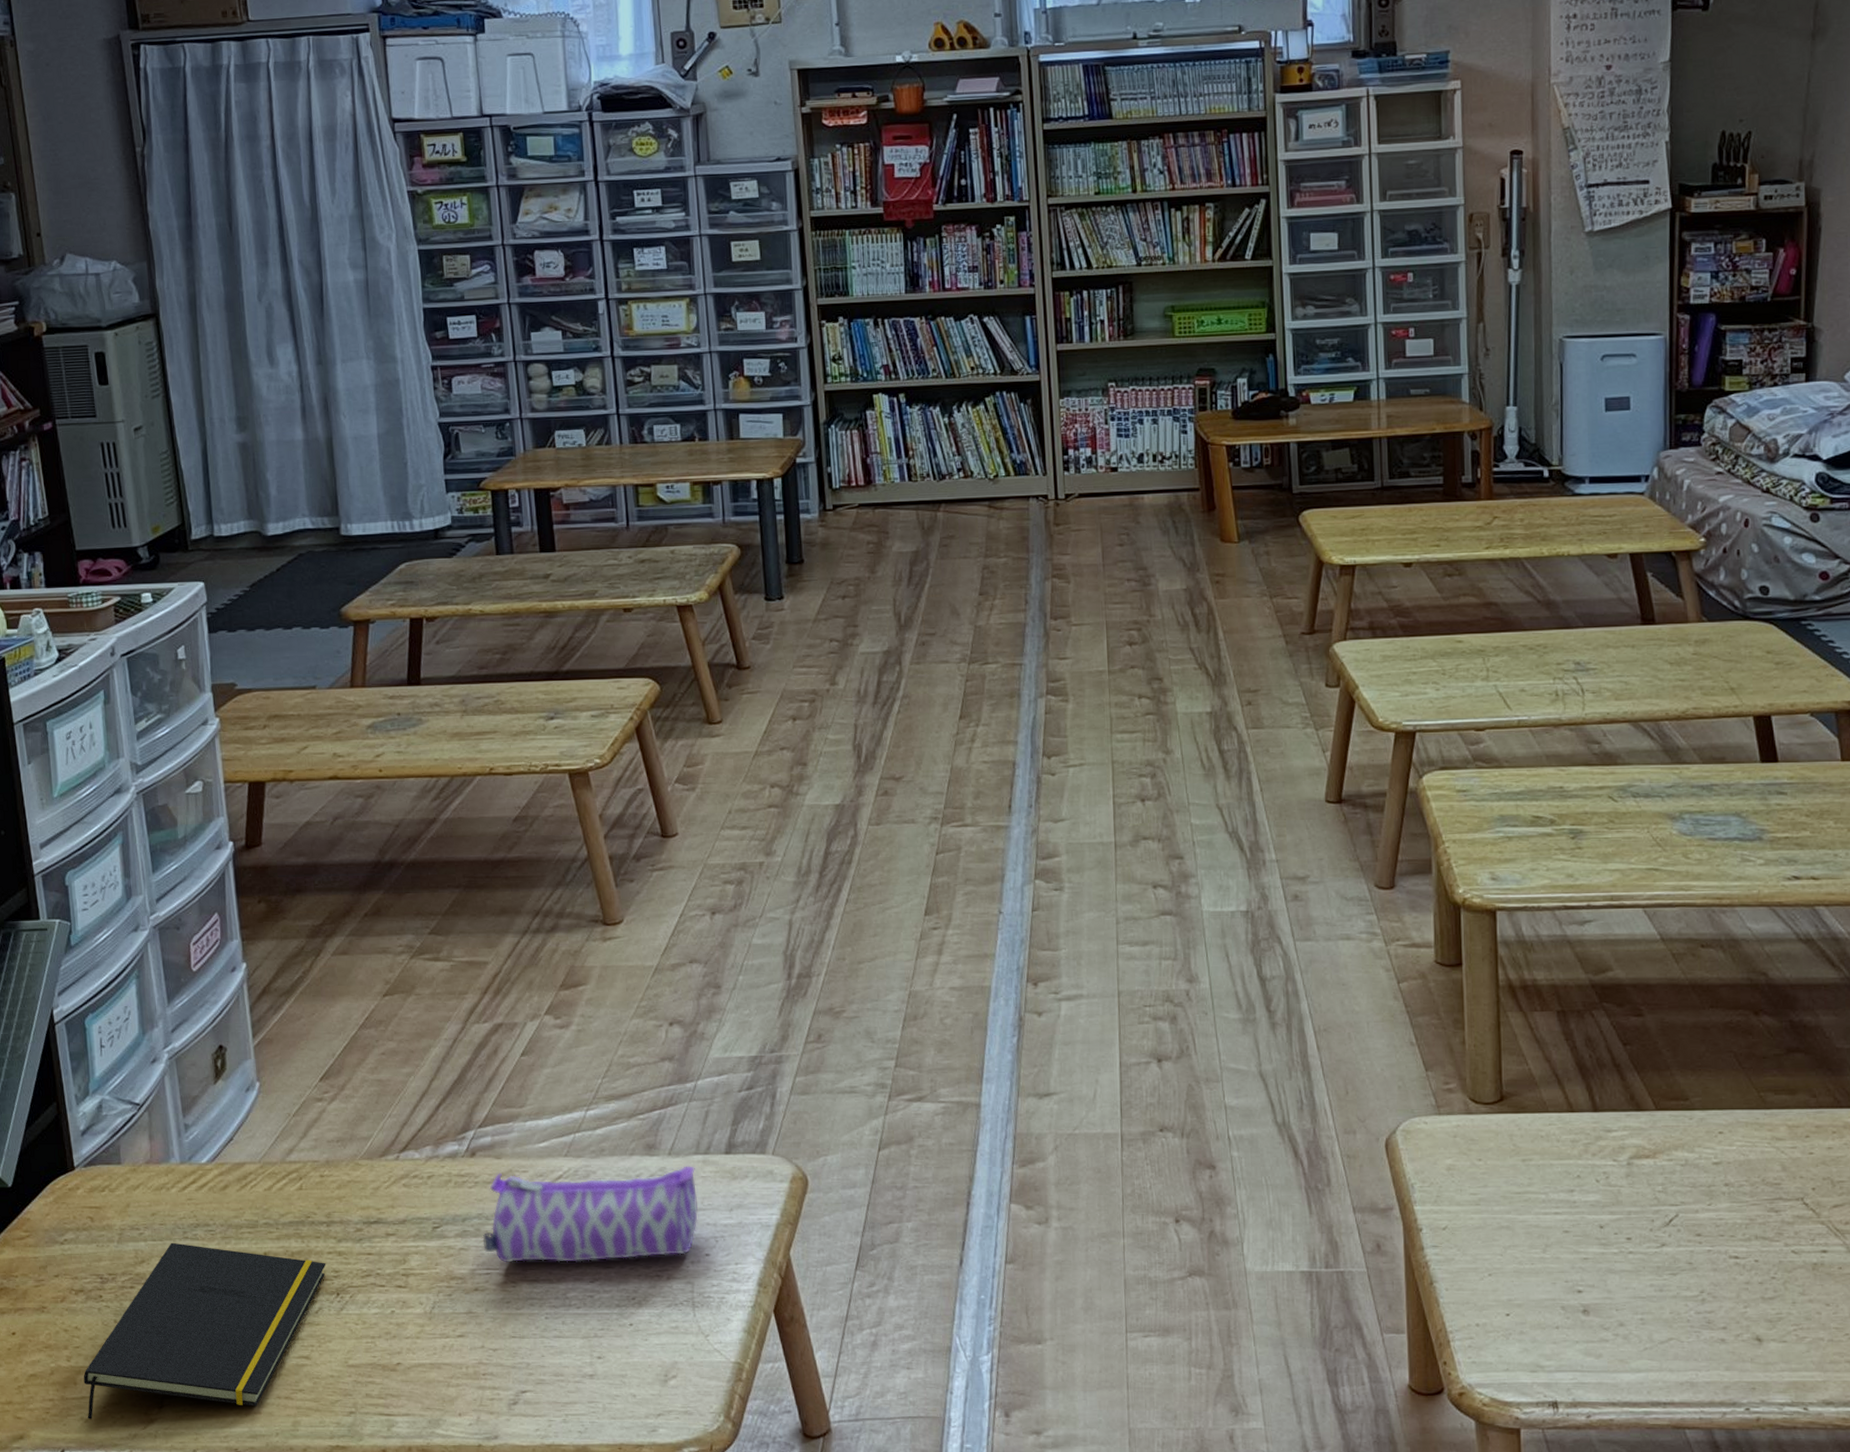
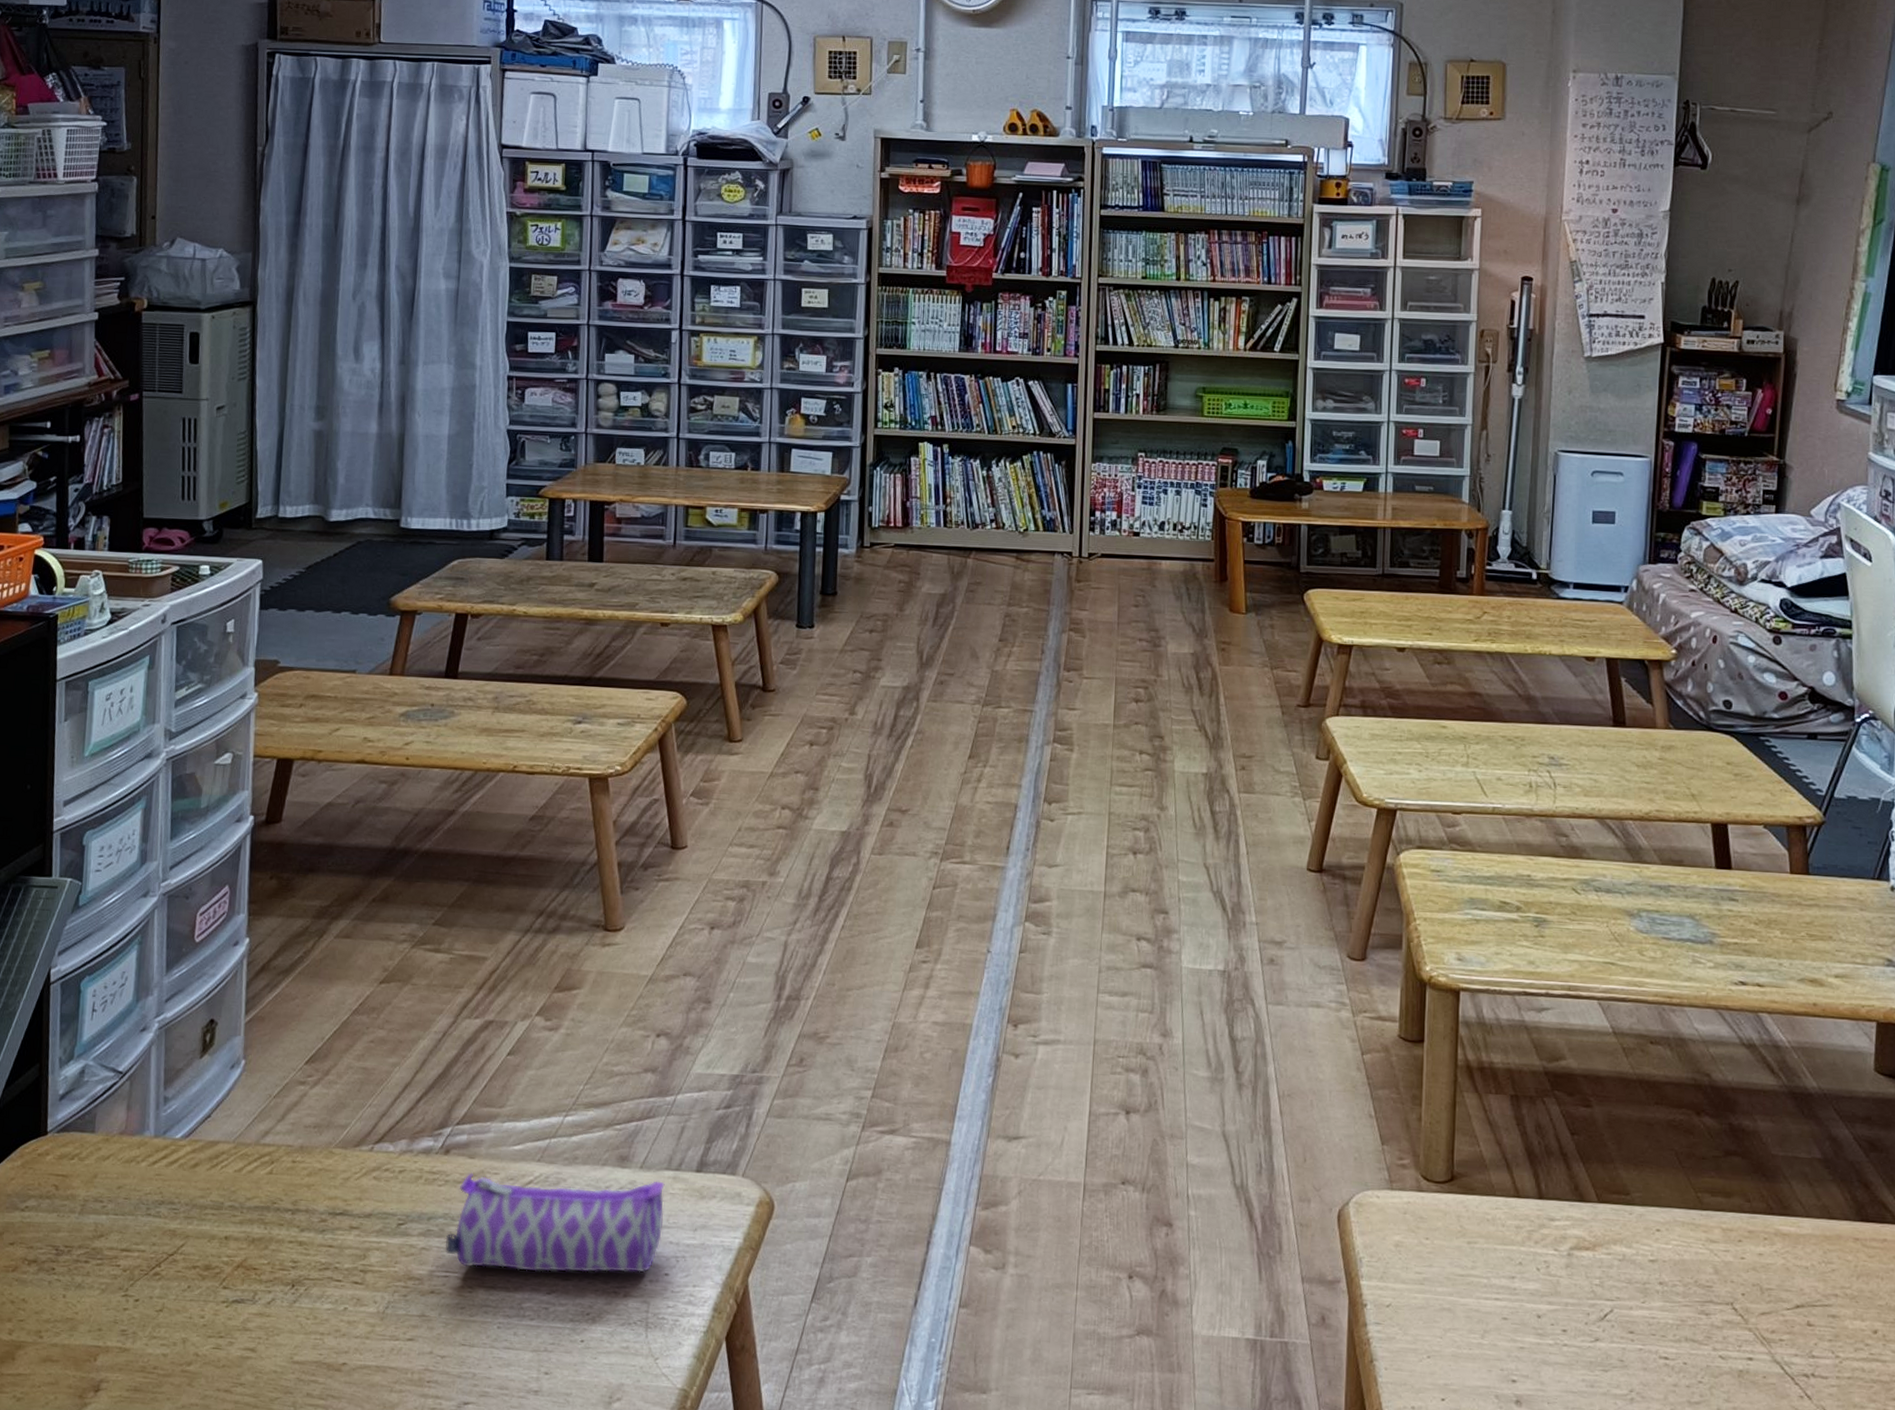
notepad: present [83,1242,326,1419] -> none [20,1218,286,1398]

